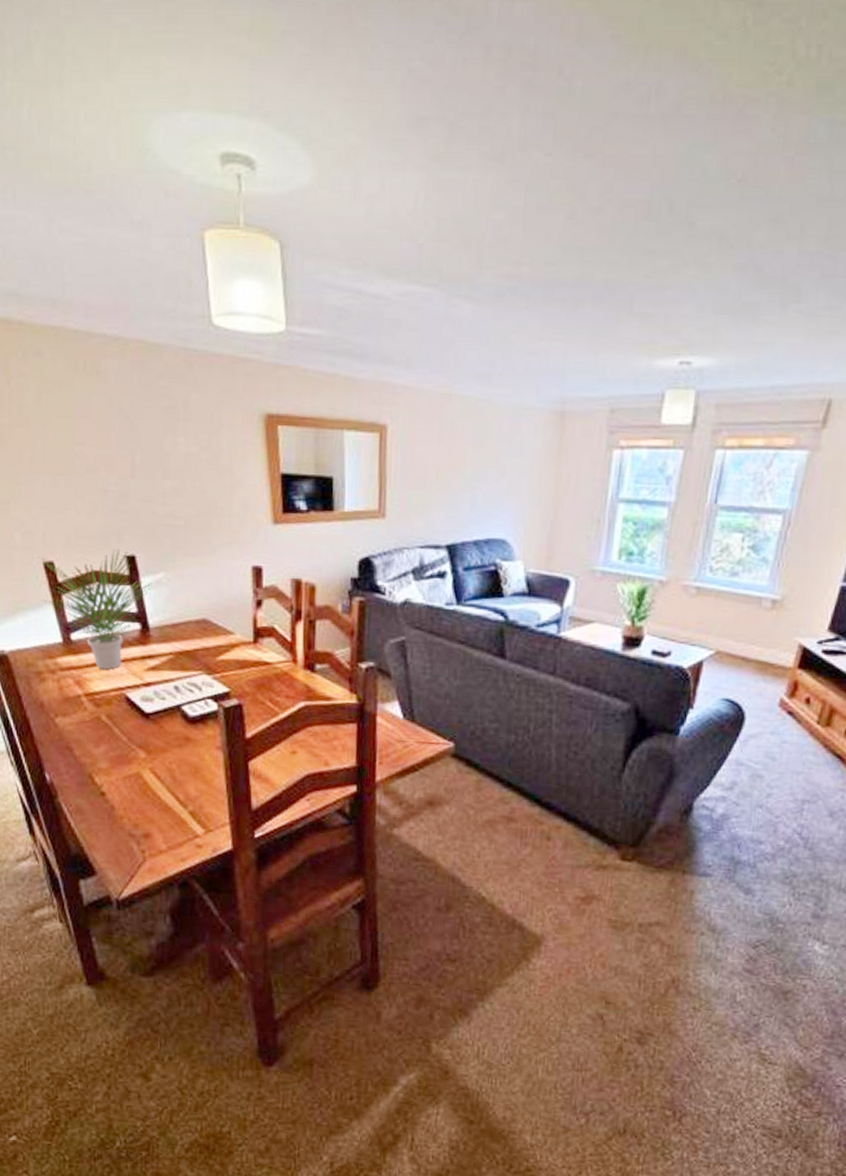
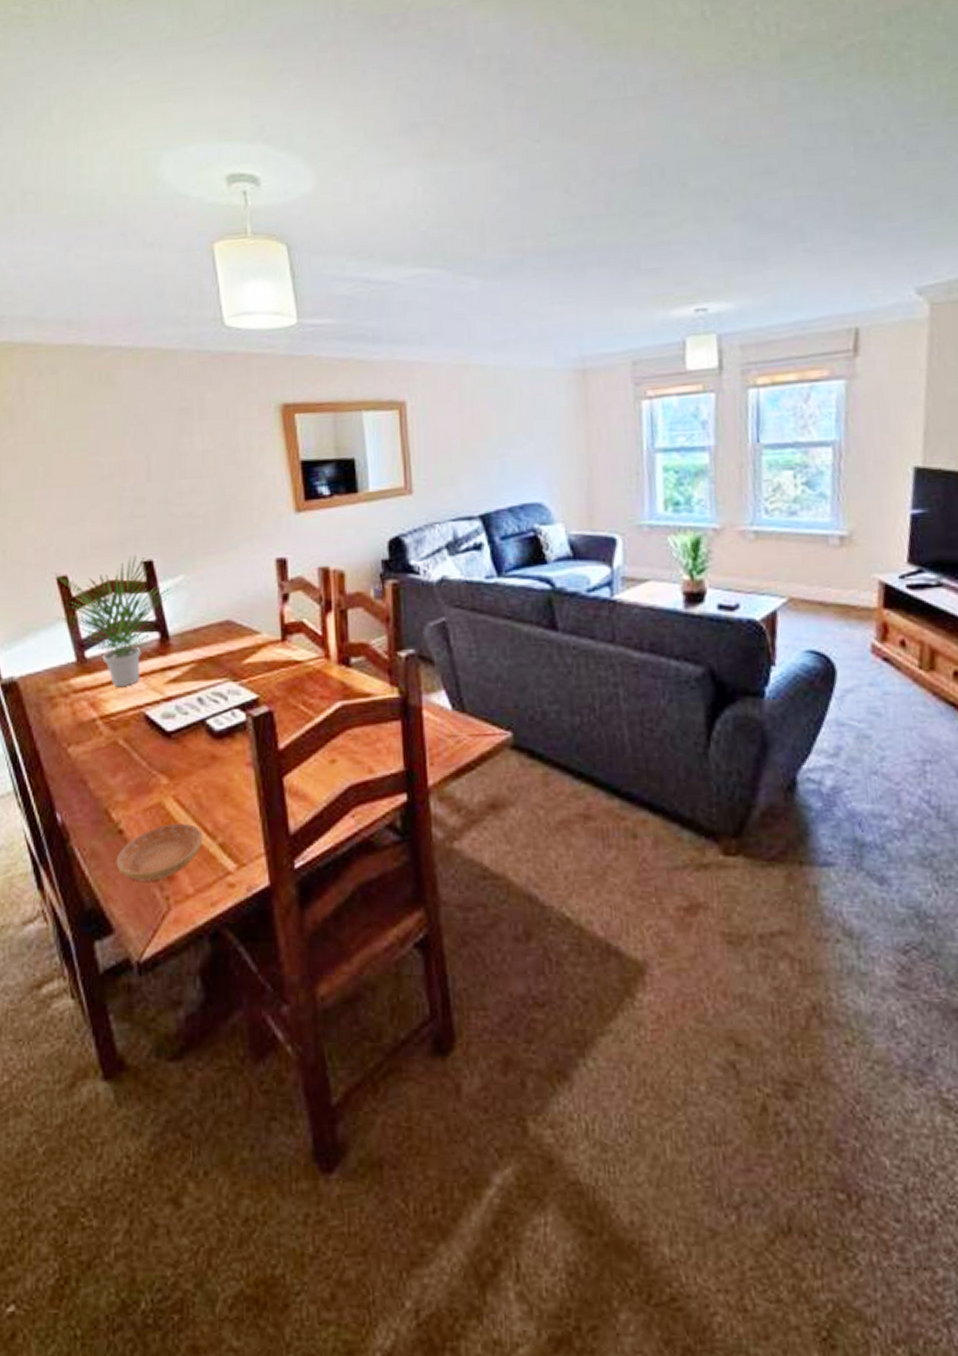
saucer: none [99,791,176,836] -> present [116,822,203,881]

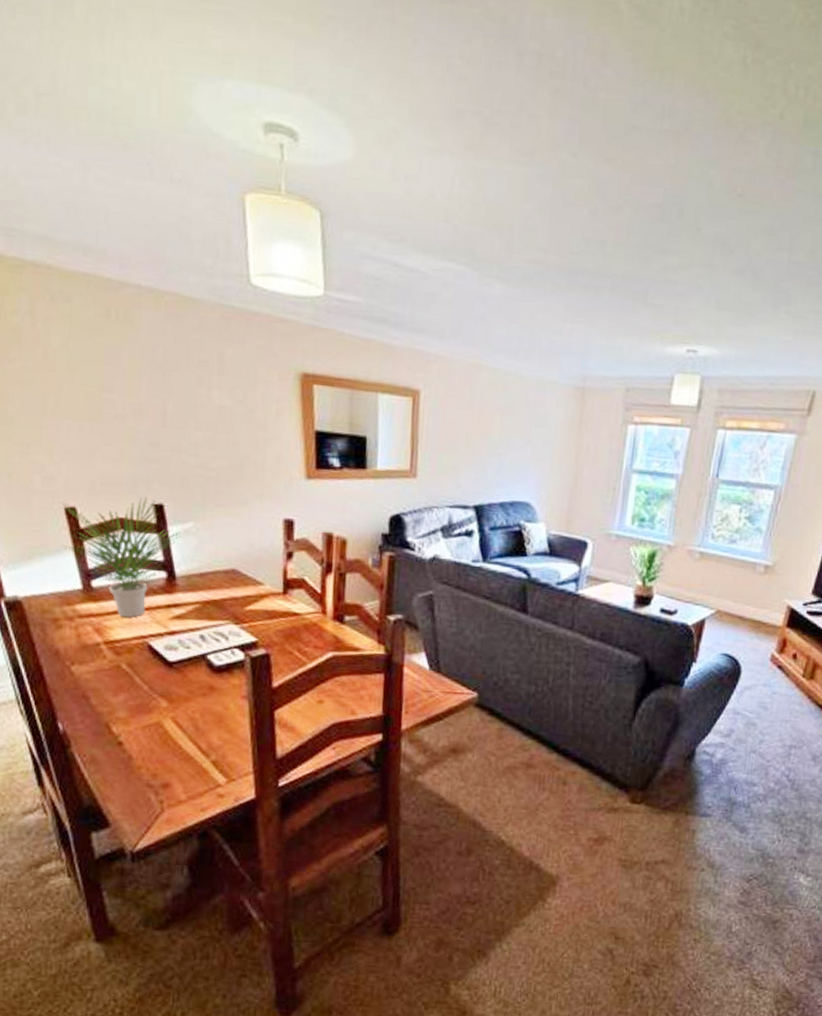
saucer: present [116,822,203,881] -> none [115,740,198,787]

